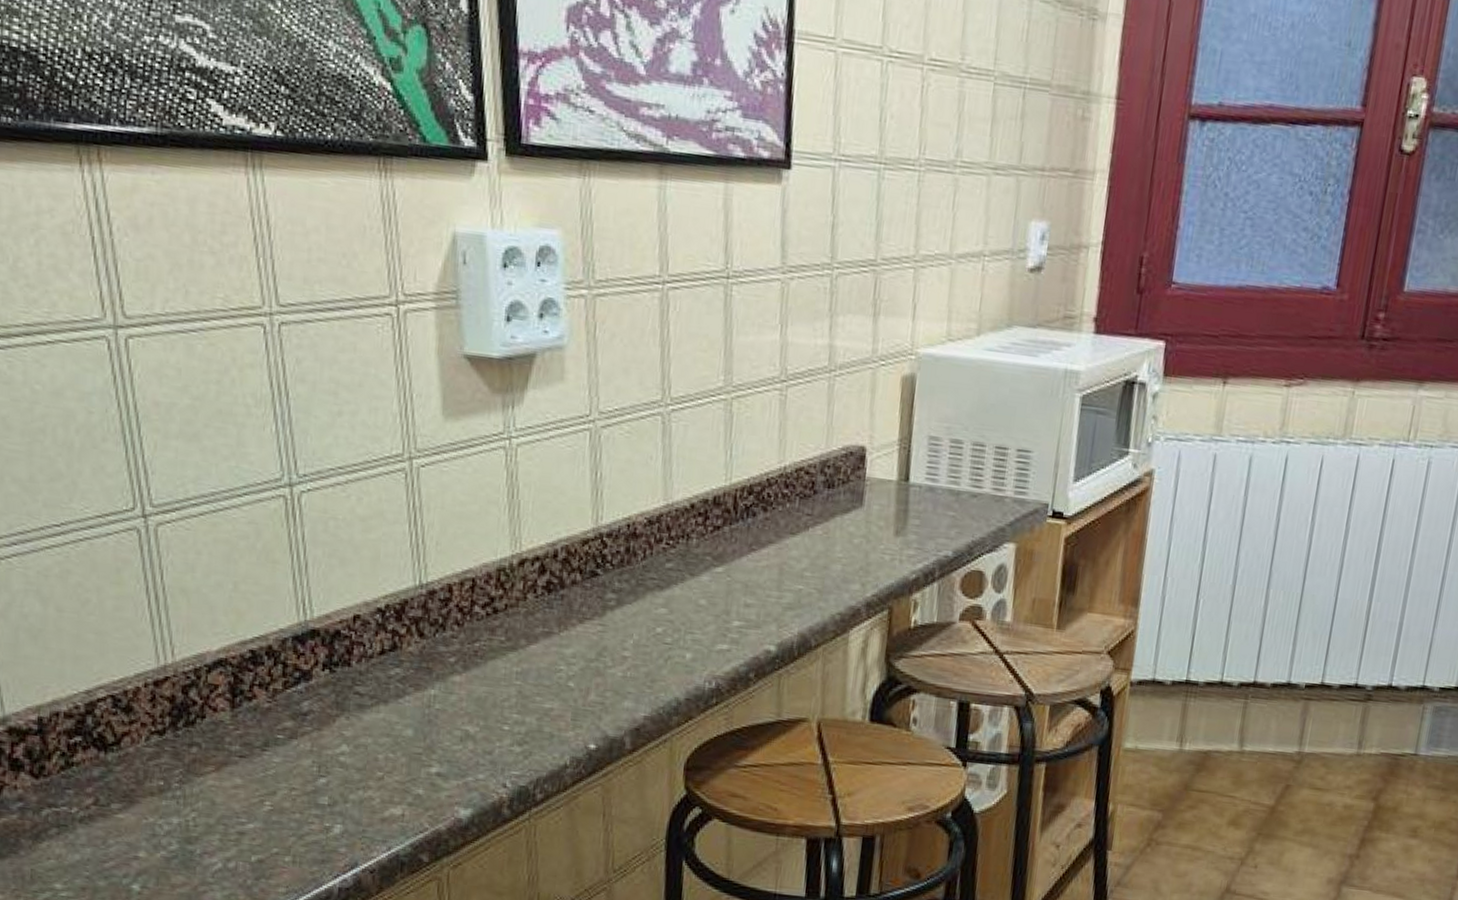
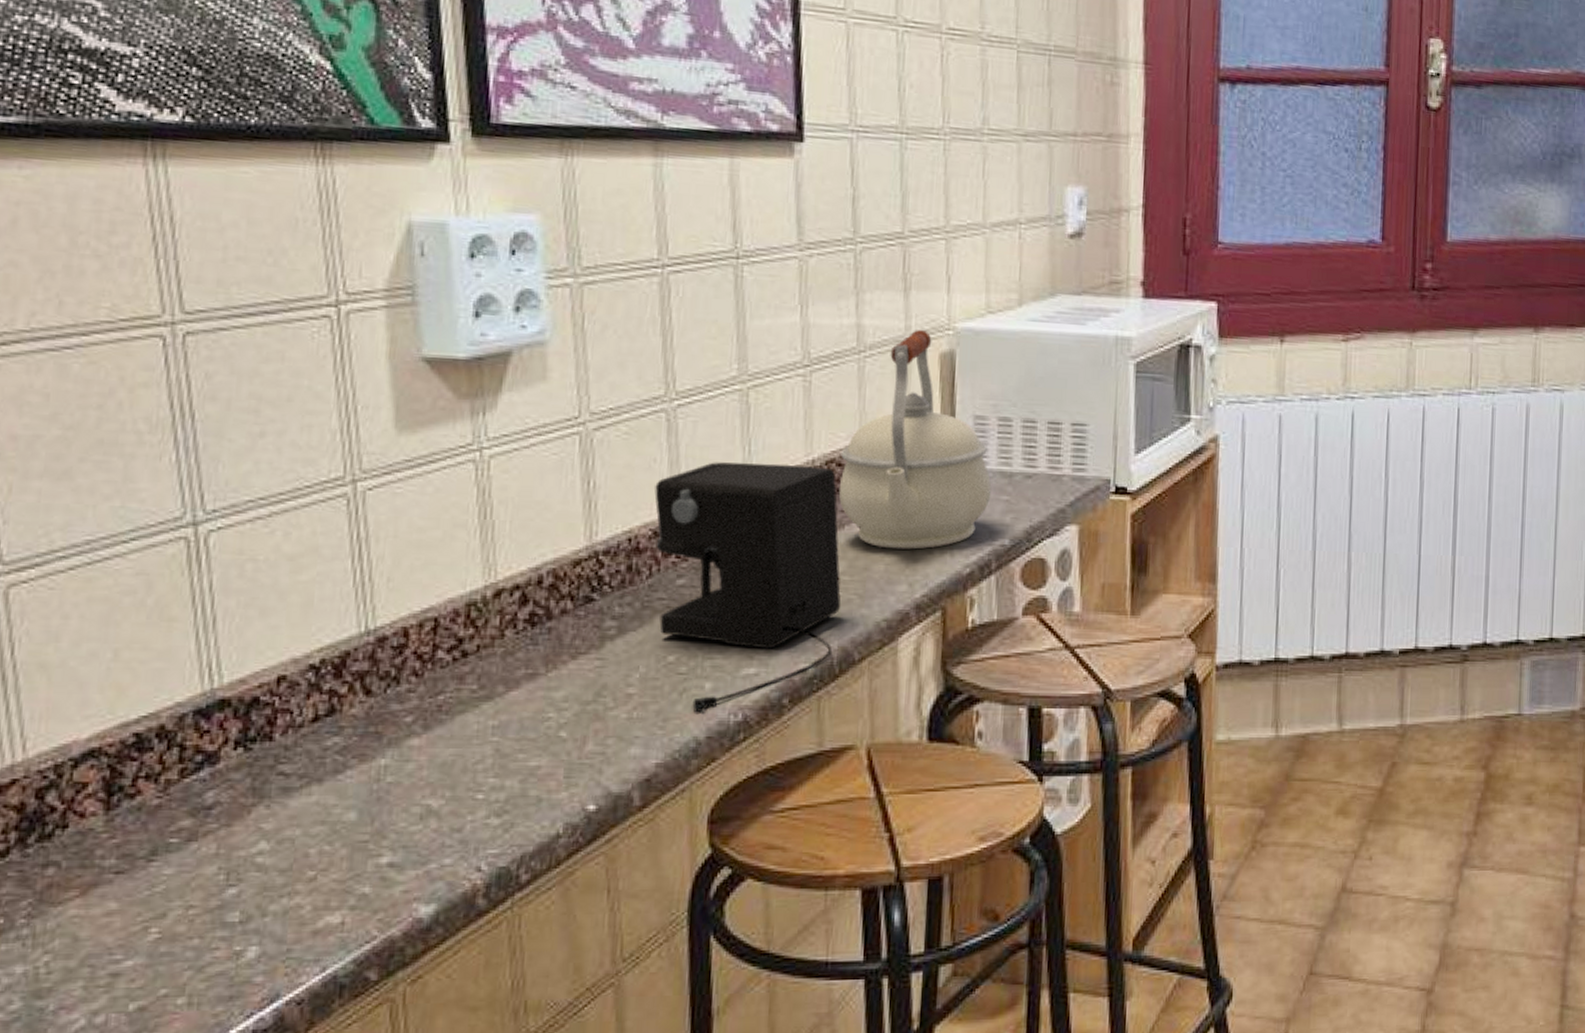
coffee maker: none [650,462,804,679] -> present [654,462,841,713]
kettle: none [805,352,940,554] -> present [839,329,992,550]

